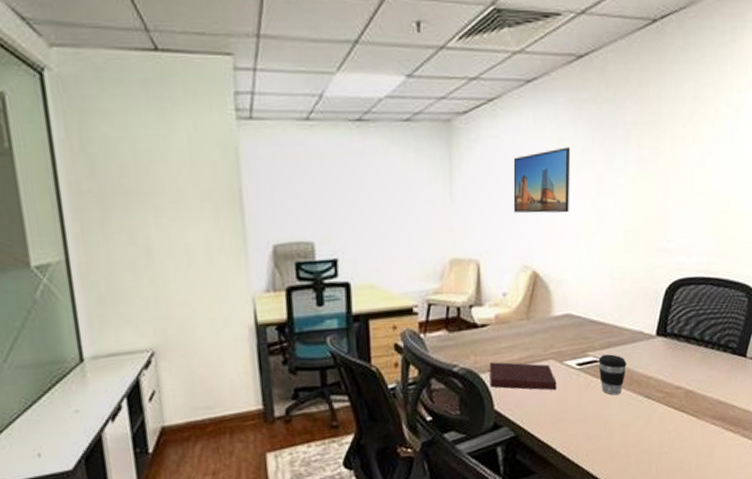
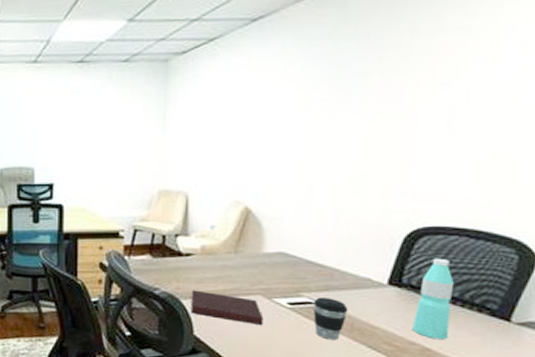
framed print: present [513,147,570,213] -> none [228,85,296,151]
water bottle: none [677,306,705,382] -> present [412,258,454,340]

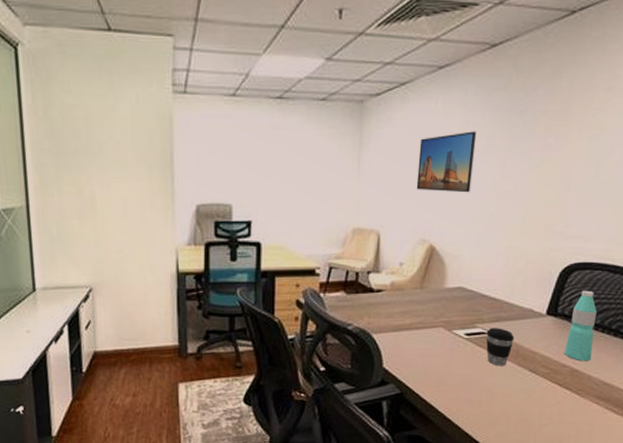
notebook: present [190,290,264,326] -> none [380,325,444,356]
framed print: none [228,85,296,151] -> present [416,131,476,193]

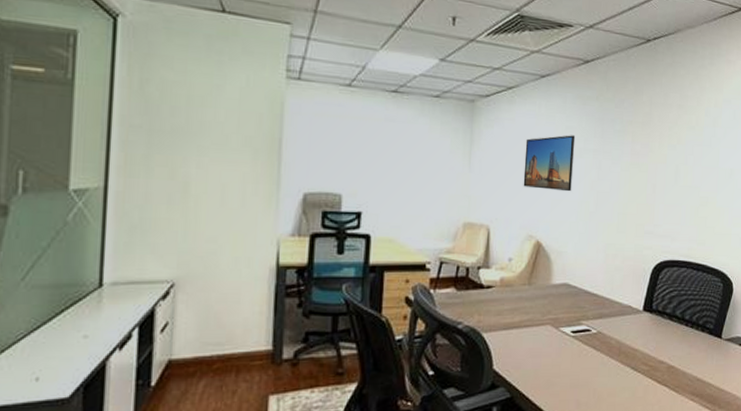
coffee cup: present [485,328,515,366] -> none [590,325,616,365]
water bottle: present [564,290,597,362] -> none [661,287,686,358]

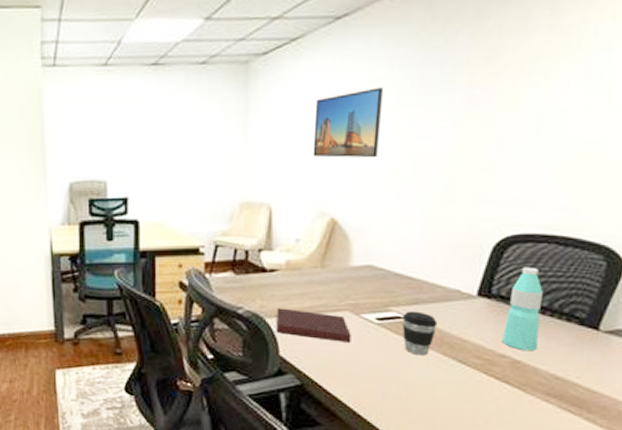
notebook: none [490,323,552,355] -> present [276,308,351,344]
coffee cup: none [590,325,616,365] -> present [402,311,438,356]
water bottle: none [661,287,686,358] -> present [502,267,543,351]

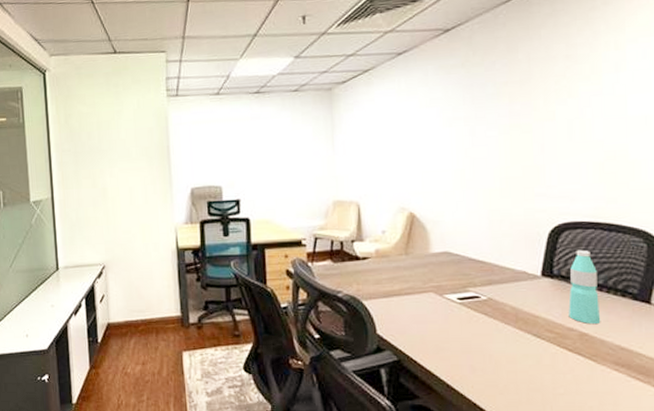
notebook: present [276,308,351,344] -> none [371,291,438,322]
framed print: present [312,87,383,158] -> none [388,106,443,163]
coffee cup: present [402,311,438,356] -> none [480,291,511,331]

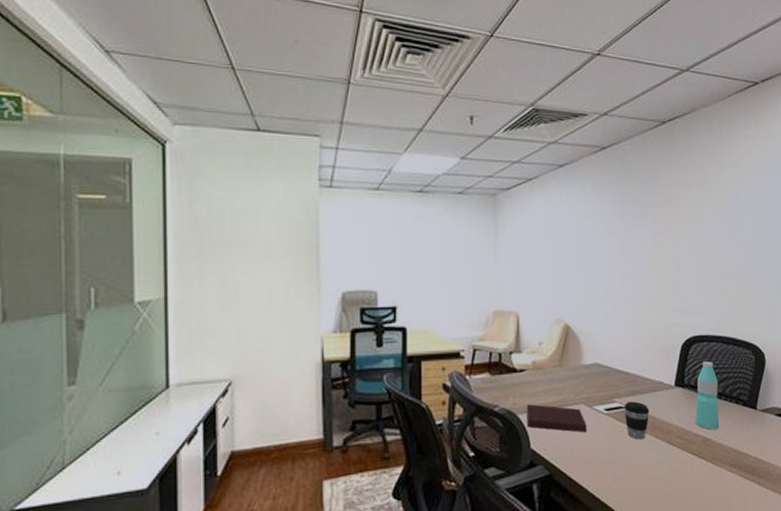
notebook: none [371,291,438,322] -> present [527,404,587,433]
coffee cup: none [480,291,511,331] -> present [624,401,650,440]

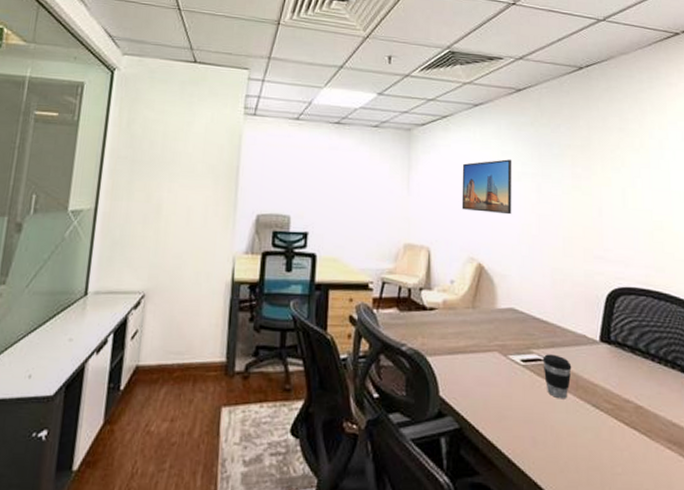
notebook: present [527,404,587,433] -> none [436,346,501,385]
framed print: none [548,220,596,275] -> present [462,159,511,215]
water bottle: present [695,361,720,430] -> none [624,316,654,397]

